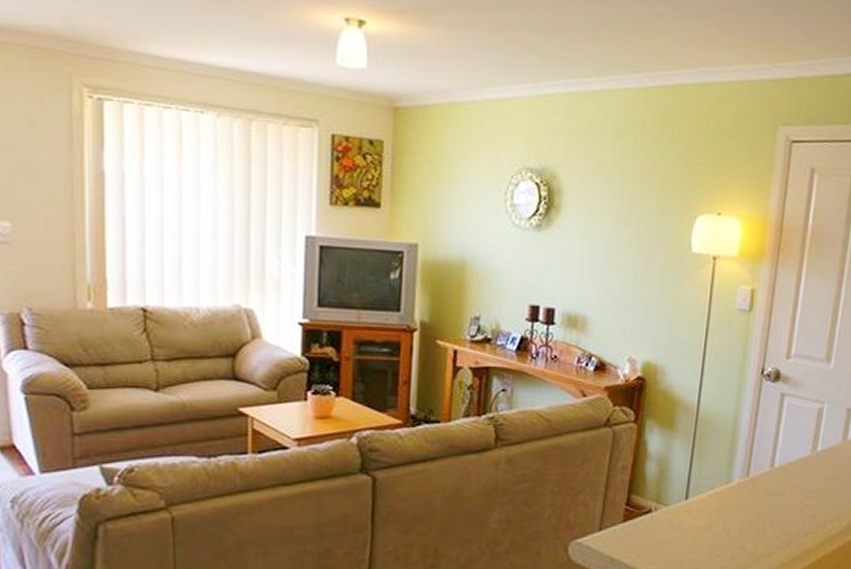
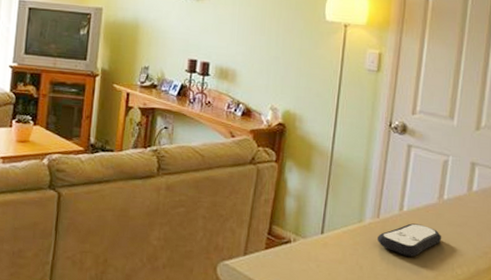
remote control: none [746,480,815,516] -> present [377,223,442,257]

